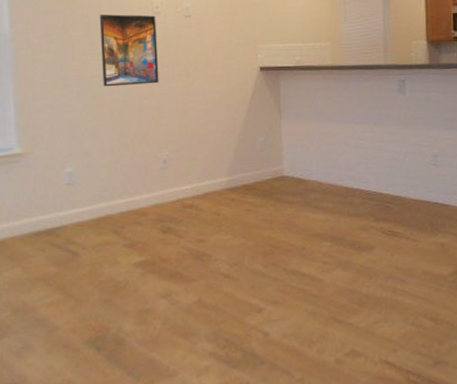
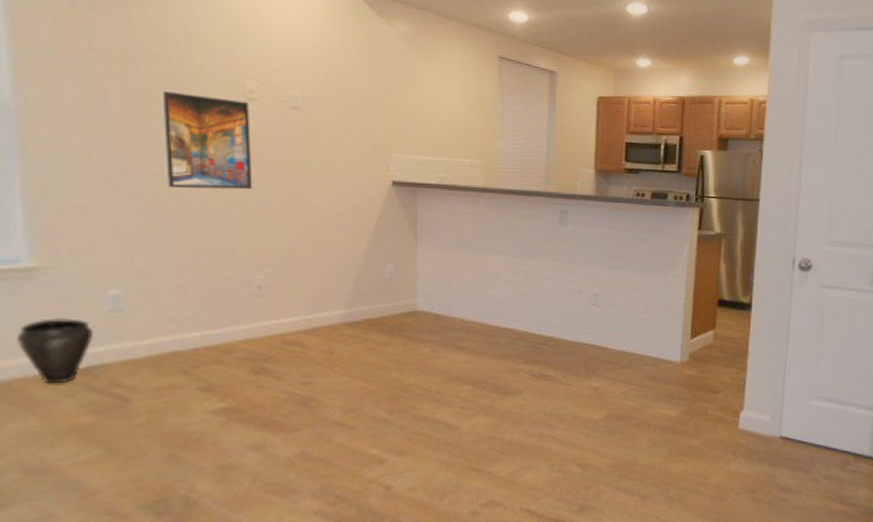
vase: none [10,191,55,242] -> present [17,318,93,385]

